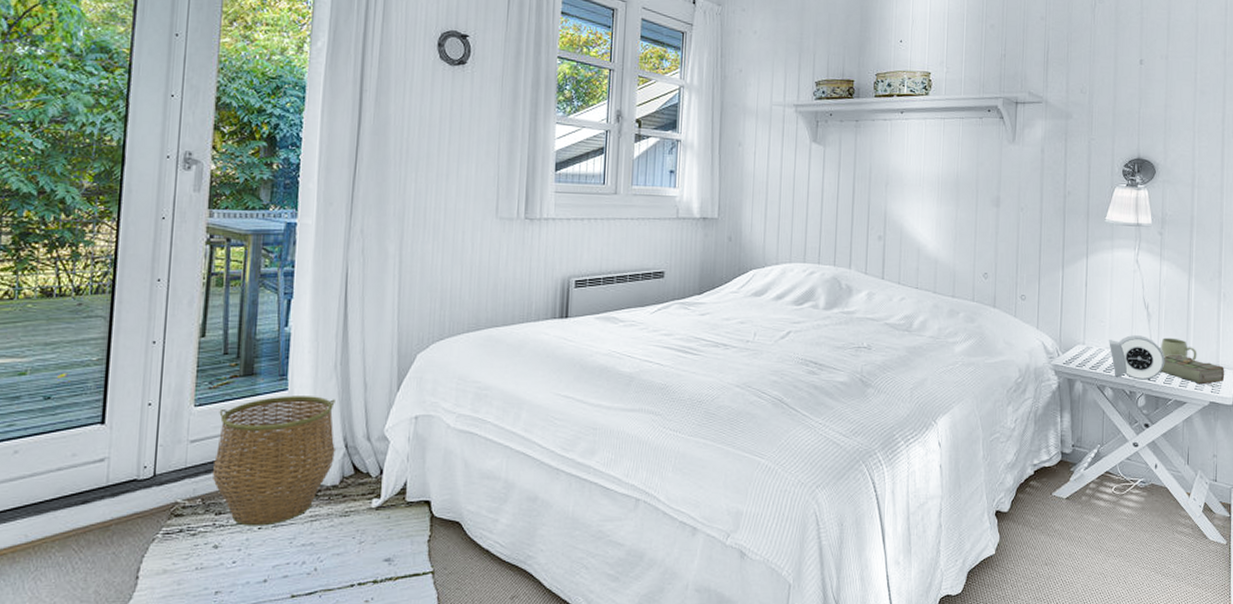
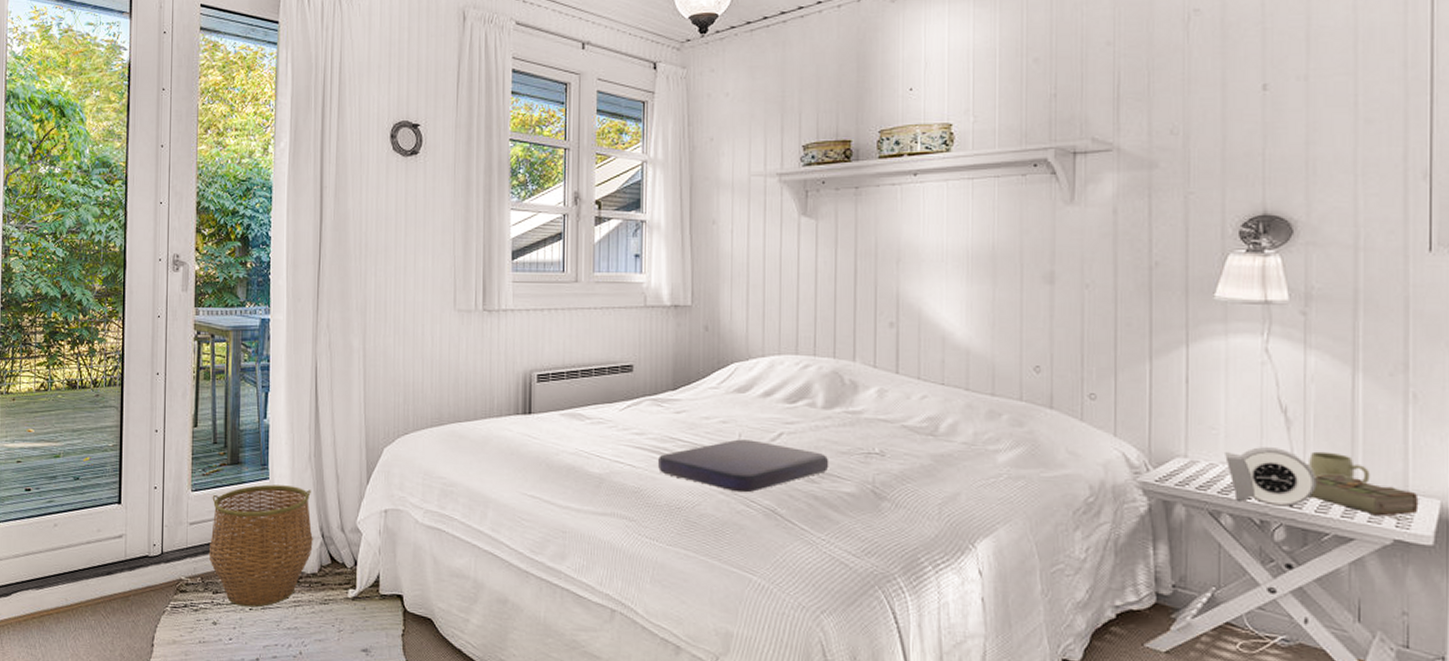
cushion: none [682,338,827,385] -> present [657,439,829,493]

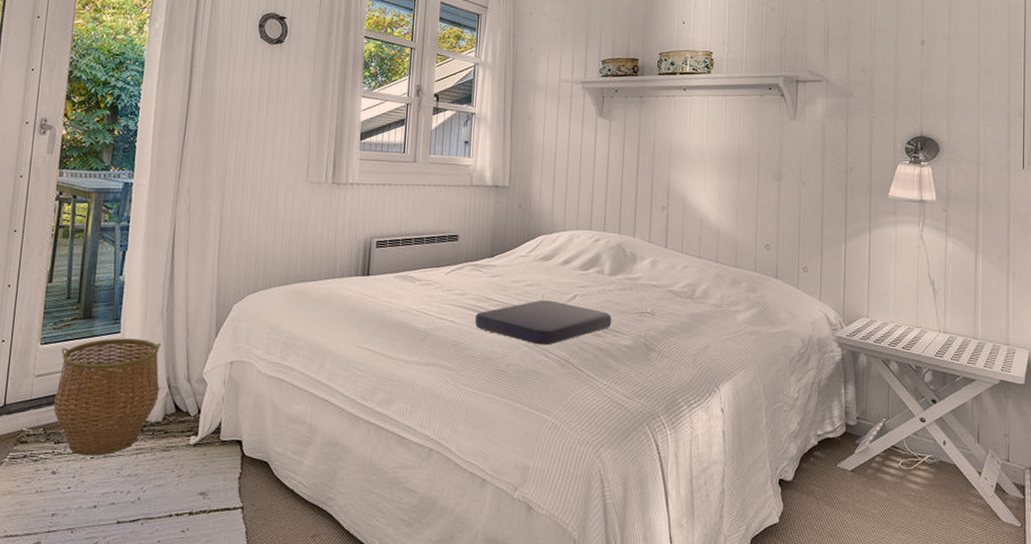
alarm clock: present [1225,447,1317,507] -> none [893,310,952,356]
mug: present [1309,451,1370,484] -> none [948,313,986,338]
diary: present [1309,474,1419,521] -> none [947,330,1016,366]

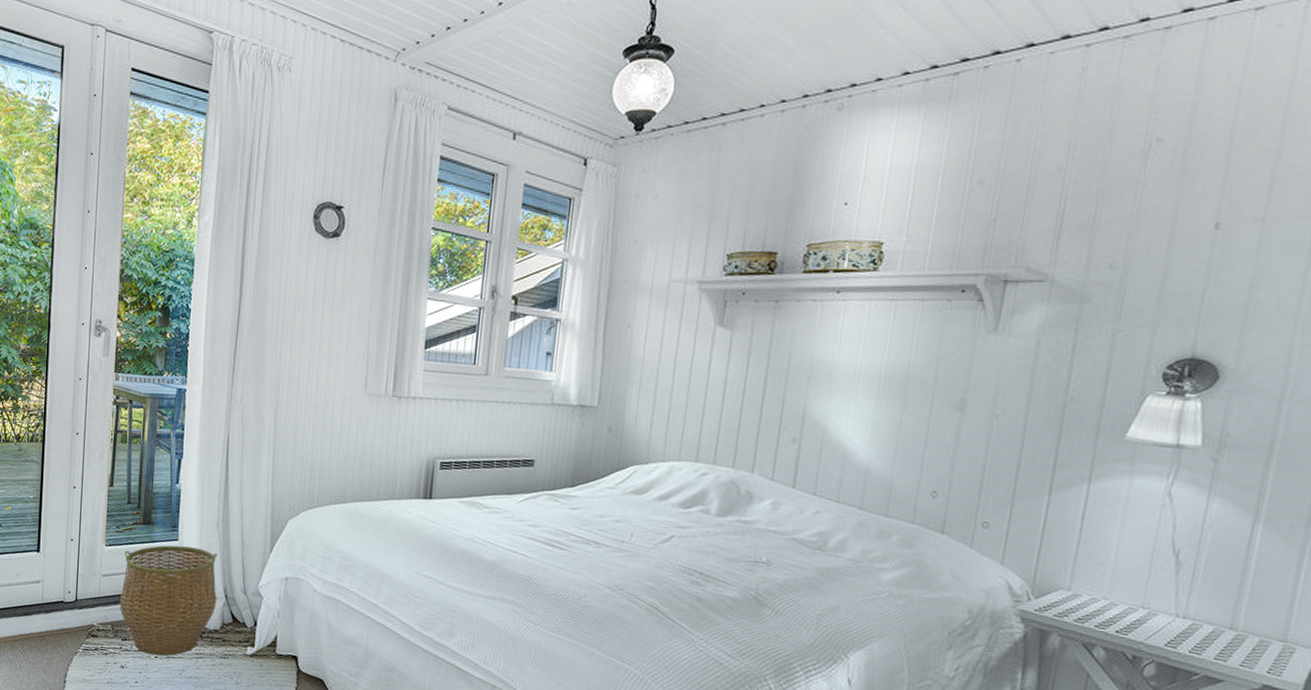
cushion: present [474,300,612,346] -> none [548,538,716,590]

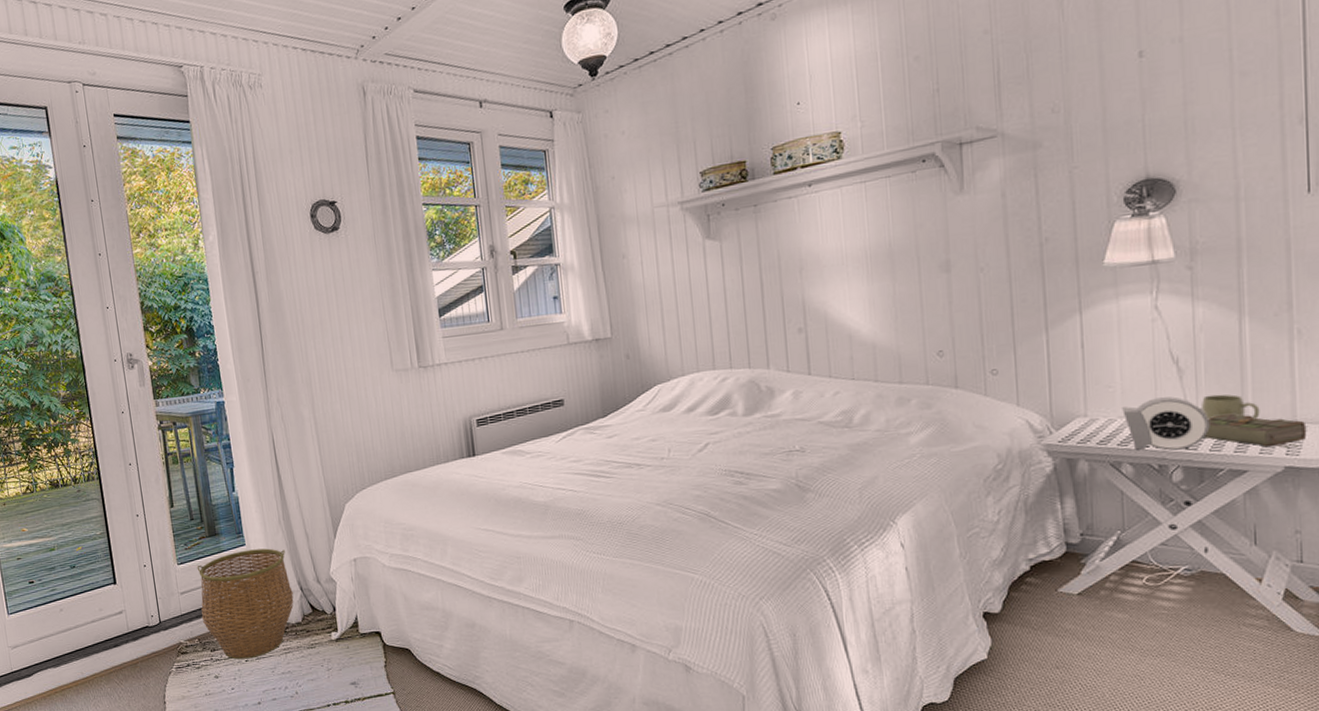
alarm clock: none [1108,586,1197,645] -> present [1122,396,1210,451]
diary: none [1186,617,1296,667] -> present [1203,413,1307,449]
mug: none [1191,595,1252,630] -> present [1202,394,1260,420]

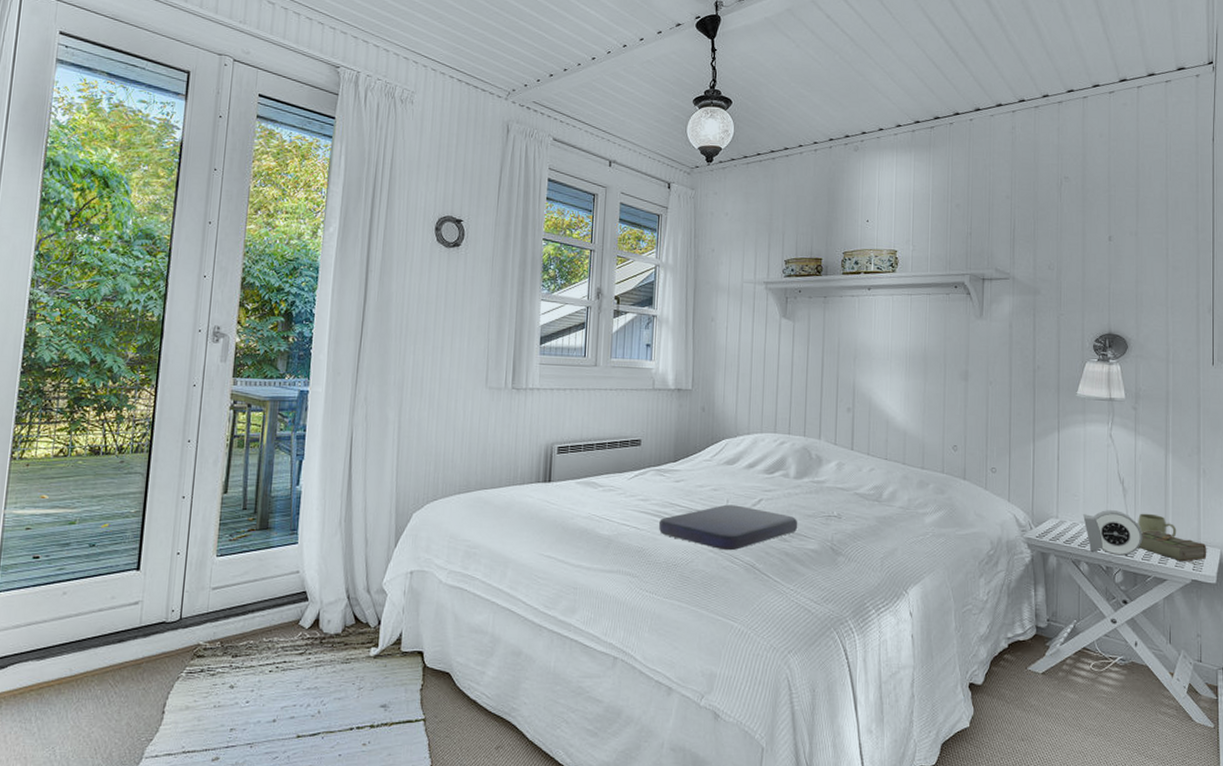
basket: present [197,548,294,660] -> none [230,549,339,669]
cushion: none [596,453,755,503] -> present [658,504,798,551]

